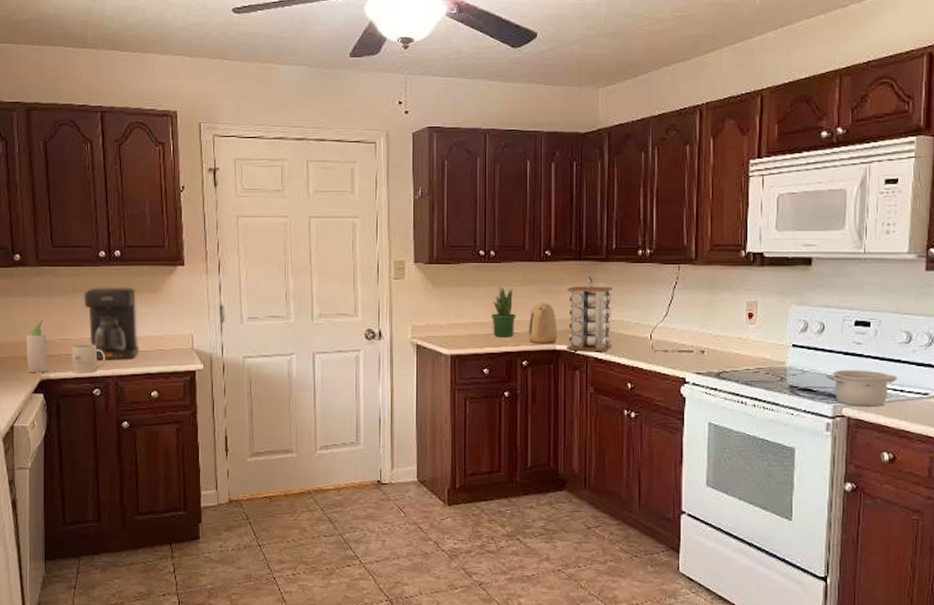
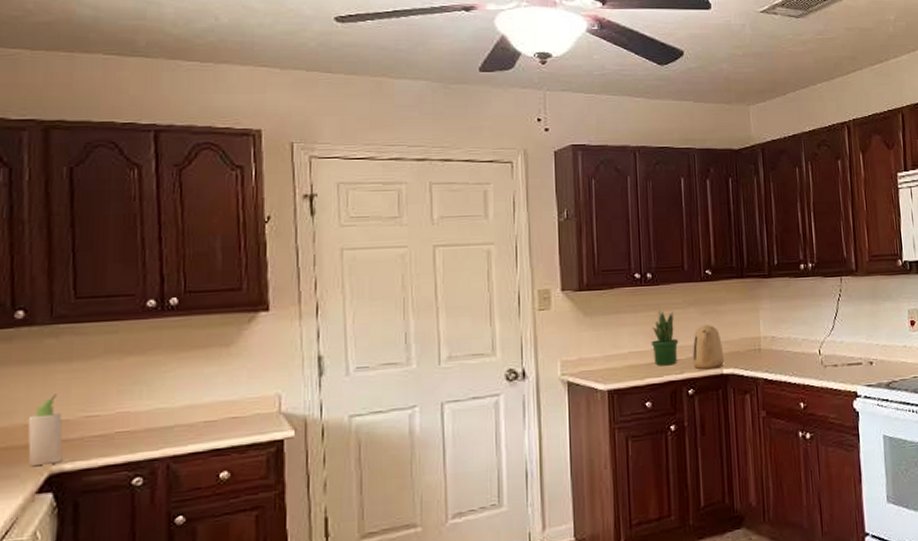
mug: present [71,344,106,374] -> none [99,419,154,461]
coffee maker: present [84,288,139,360] -> none [122,343,203,439]
spice rack: present [567,276,613,352] -> none [731,294,782,375]

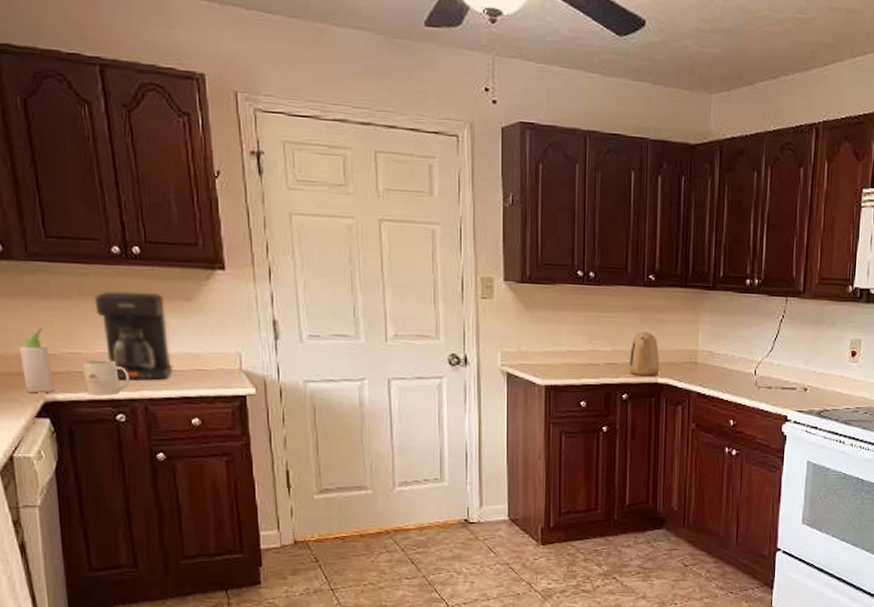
mug: none [99,419,154,461] -> present [83,359,131,396]
coffee maker: none [122,343,203,439] -> present [94,291,173,381]
planter: present [651,311,679,366] -> none [589,313,617,368]

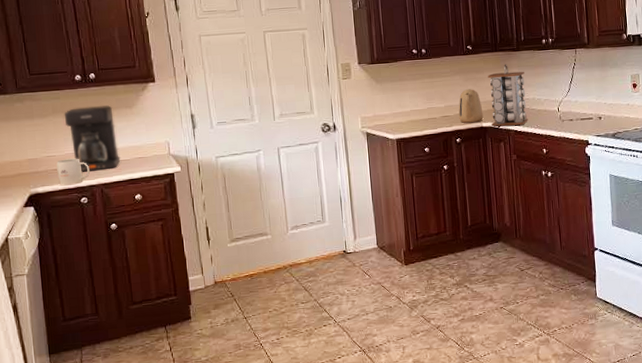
bottle: present [19,328,54,394] -> none [12,141,36,190]
spice rack: none [669,305,719,387] -> present [487,64,528,127]

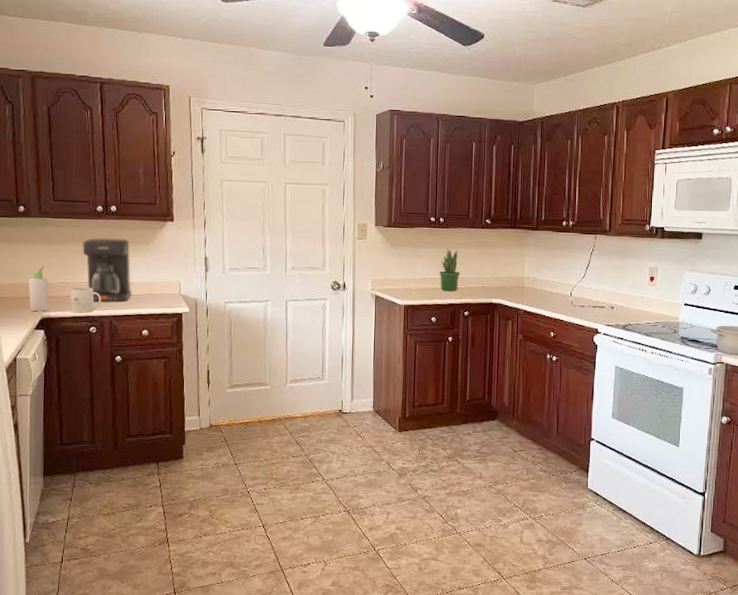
bottle: none [12,141,36,190] -> present [28,265,49,312]
planter: none [427,78,448,121] -> present [439,249,460,292]
kettle: present [458,88,484,124] -> none [469,262,495,298]
spice rack: present [487,64,528,127] -> none [501,242,541,306]

